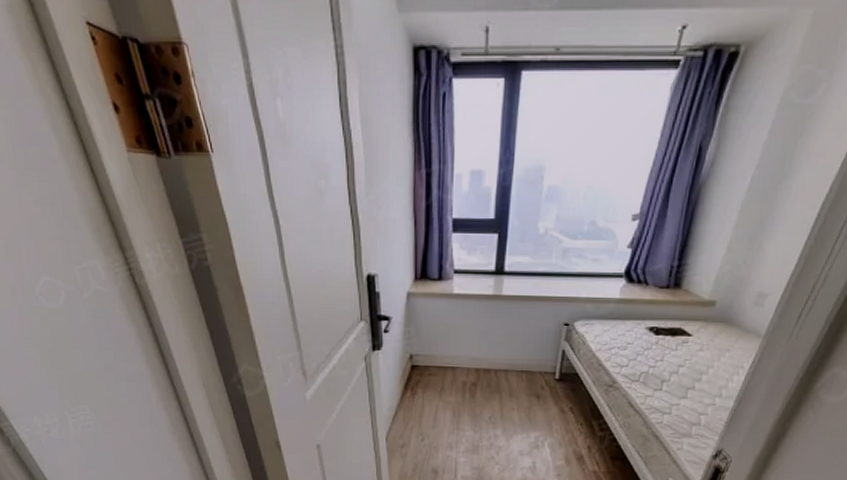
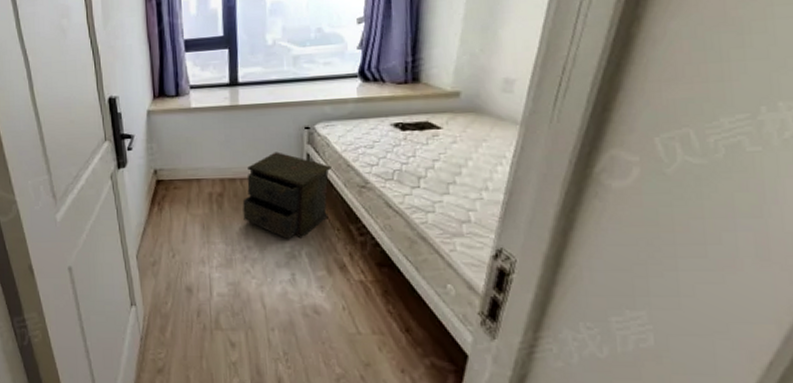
nightstand: none [494,346,584,431] -> present [242,152,331,239]

